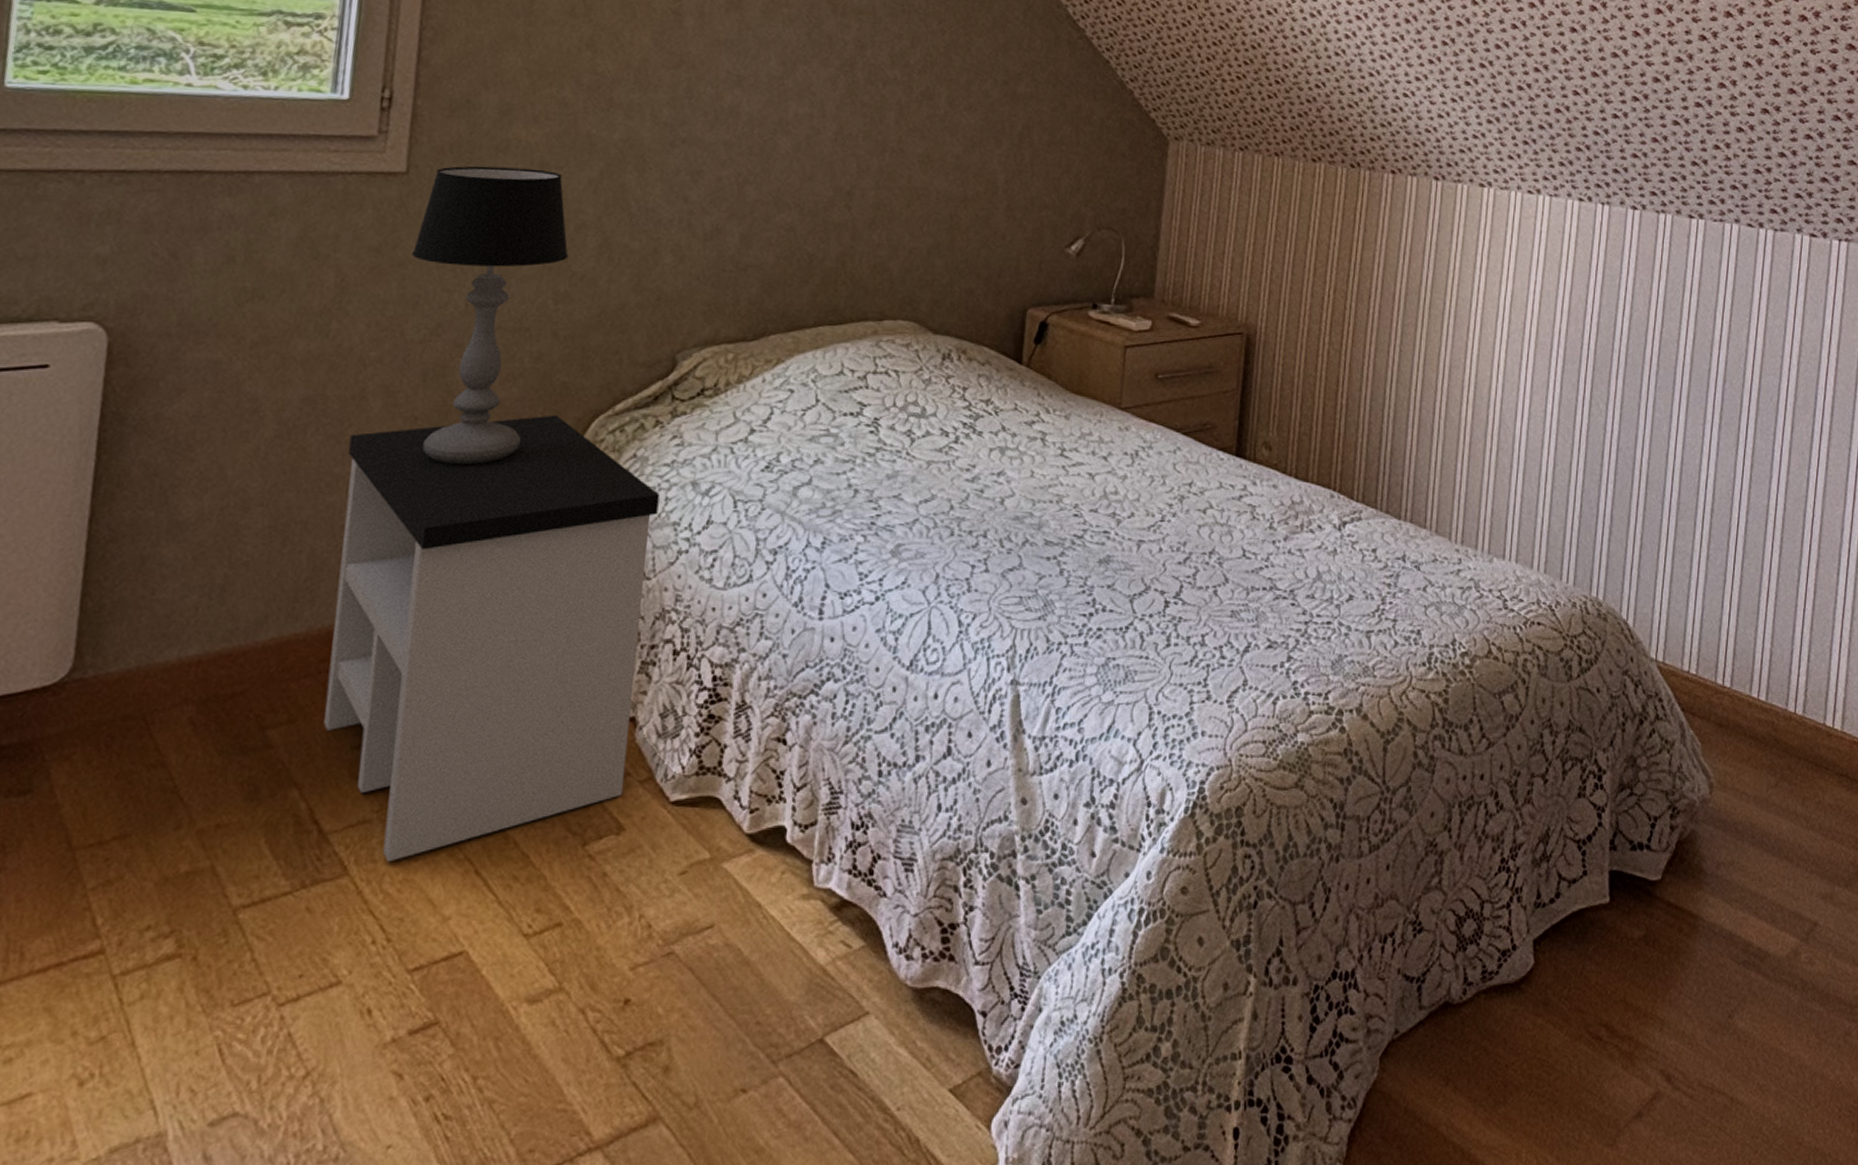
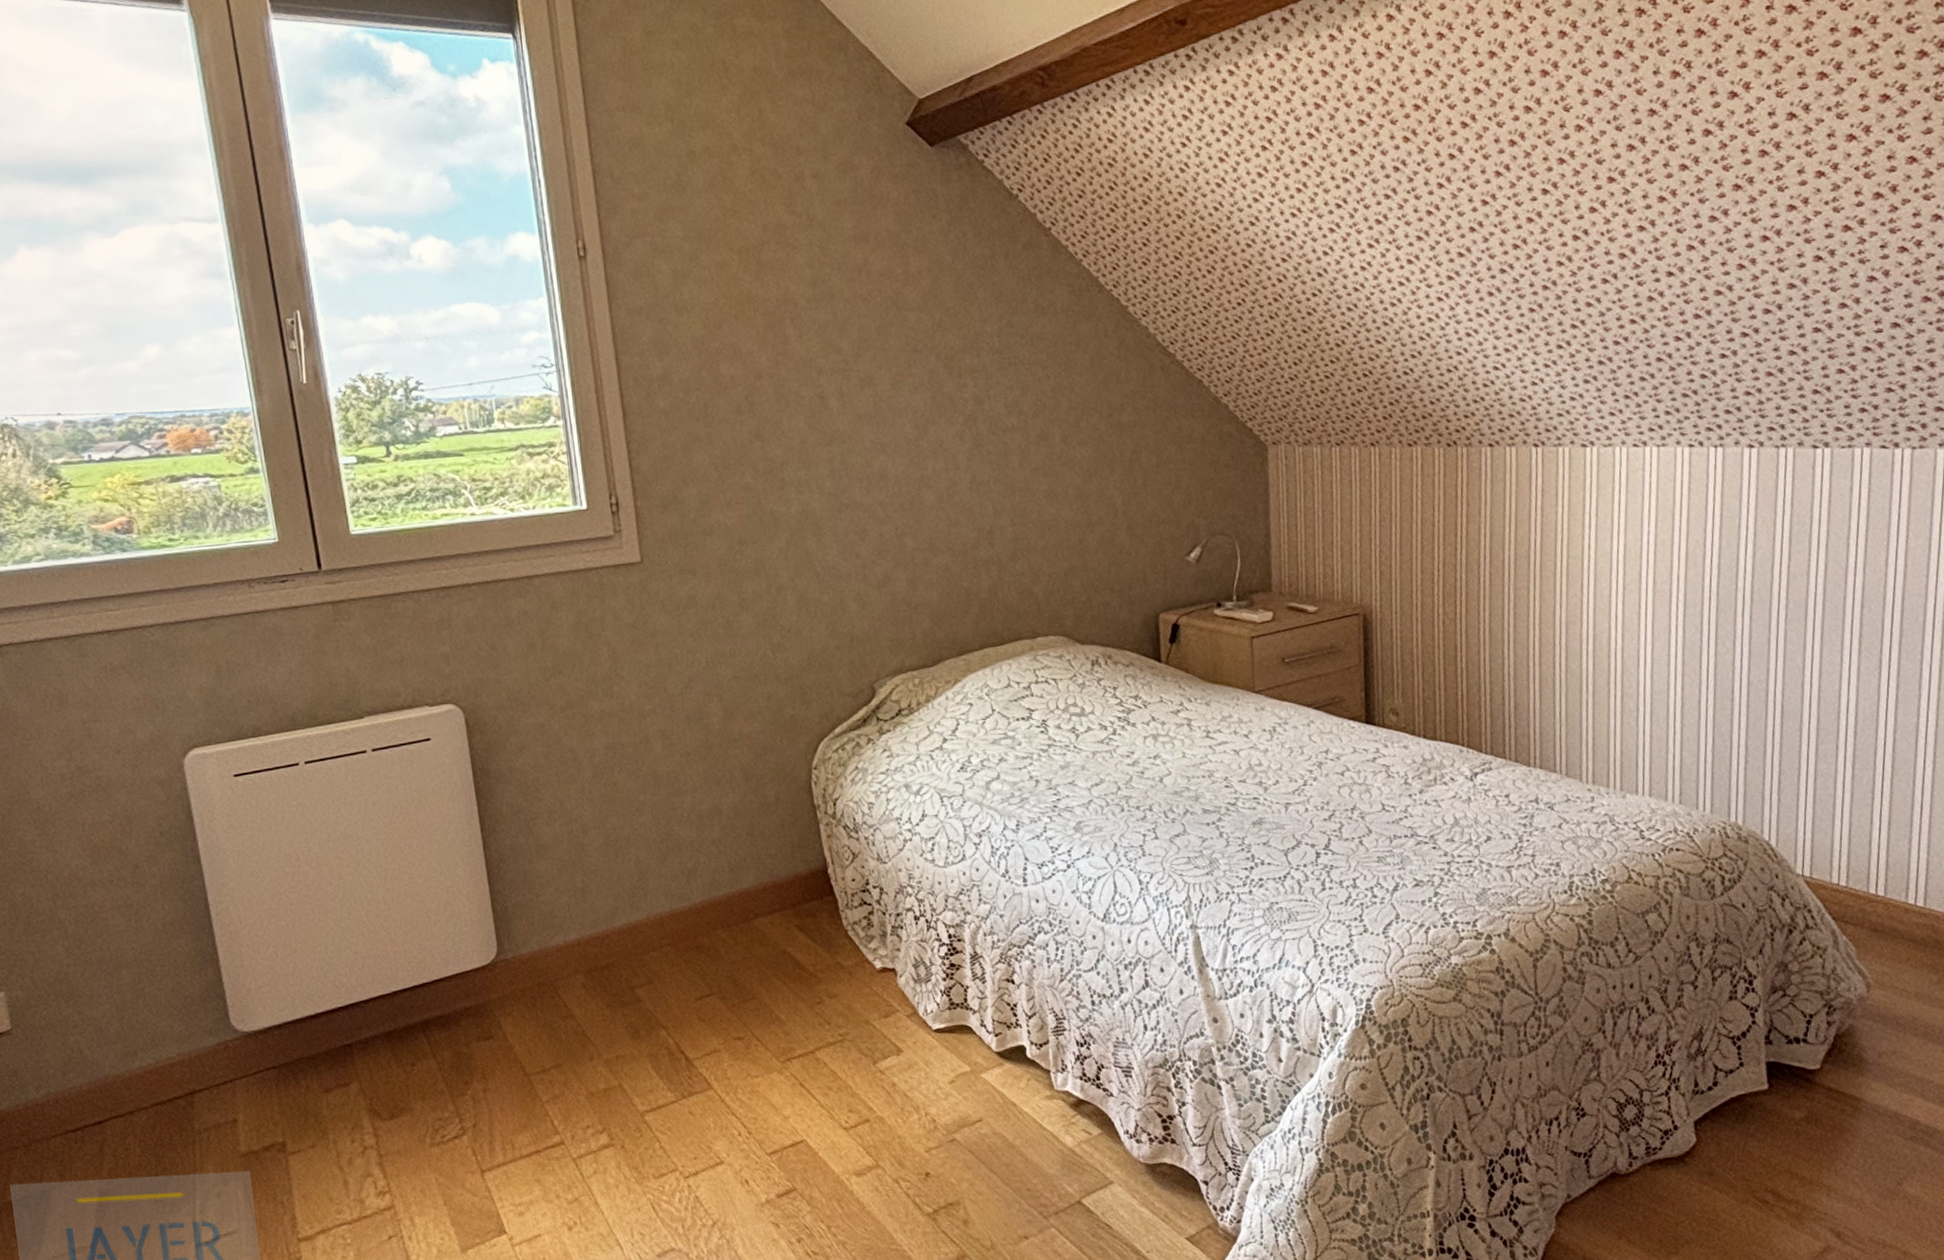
side table: present [324,414,660,863] -> none [645,741,896,1079]
table lamp: present [411,165,568,465] -> none [658,545,775,787]

